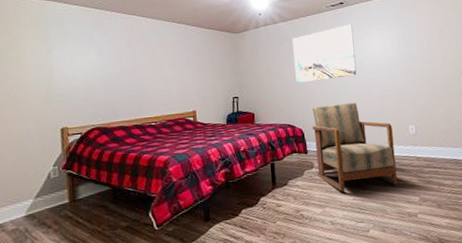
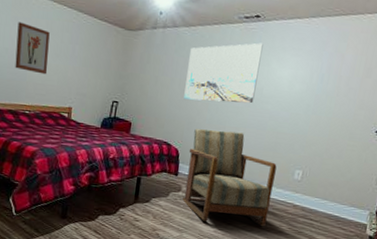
wall art: none [132,43,167,86] -> present [15,22,50,75]

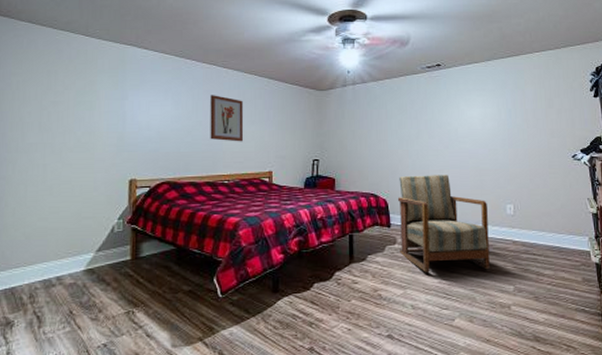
wall art: present [184,43,263,103] -> none [382,88,451,150]

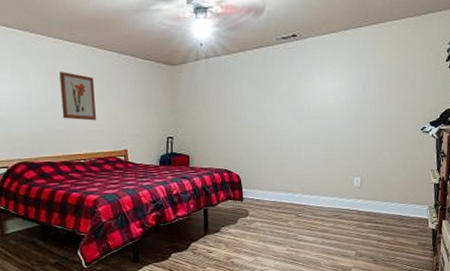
armchair: present [397,175,490,273] -> none [250,149,336,242]

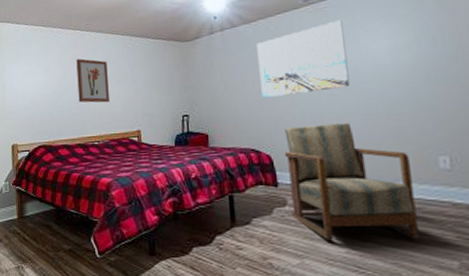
wall art: none [236,60,304,126] -> present [257,19,350,99]
armchair: none [250,149,336,242] -> present [284,123,420,240]

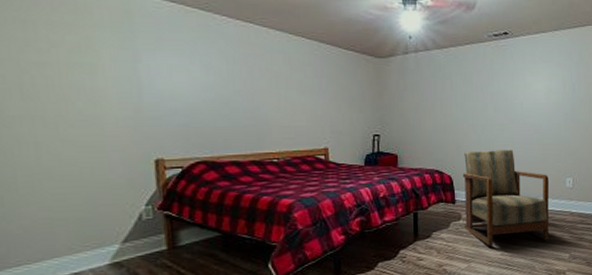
wall art: present [76,58,111,103] -> none [249,59,293,115]
wall art: present [257,19,350,99] -> none [447,59,516,124]

